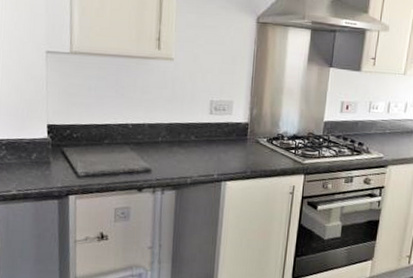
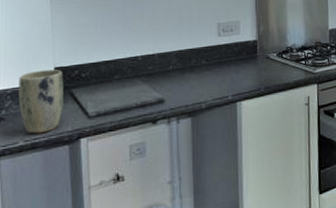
plant pot: none [13,125,56,186] -> present [18,69,64,134]

